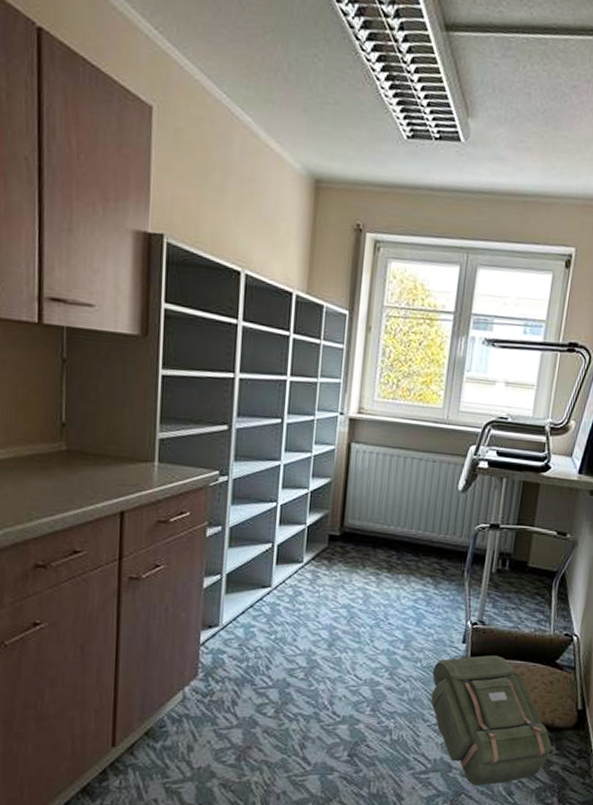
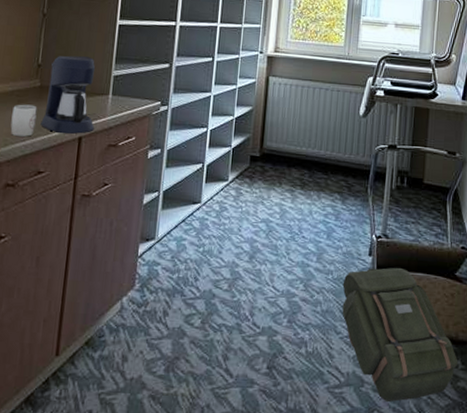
mug: none [34,471,66,511] -> present [10,104,37,137]
coffee maker: none [71,412,139,509] -> present [40,55,96,135]

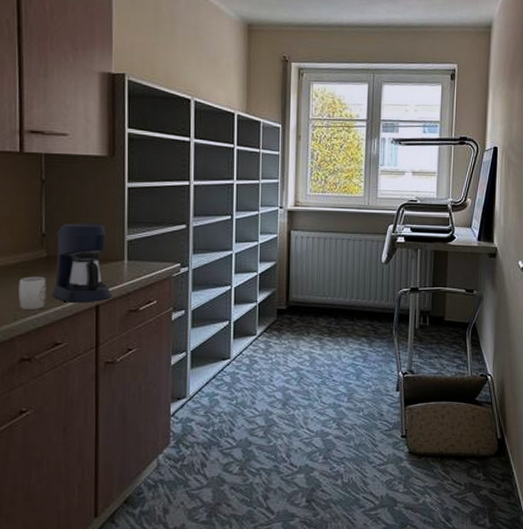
backpack: present [342,267,458,402] -> none [373,398,480,516]

